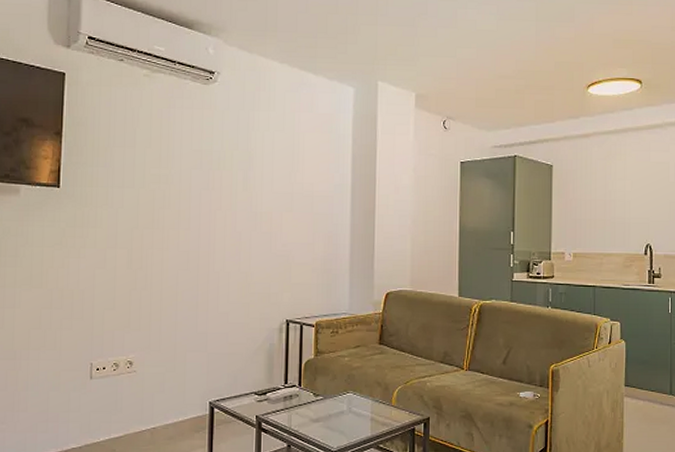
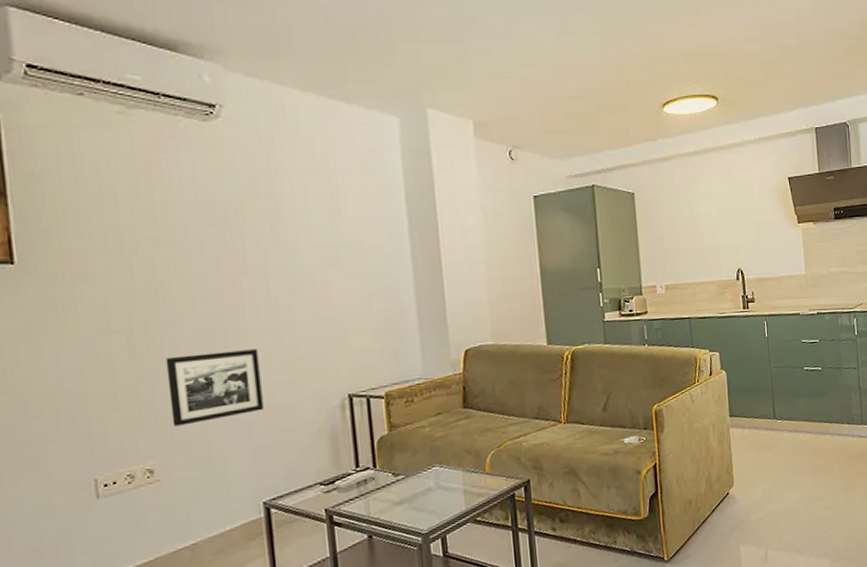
picture frame: none [151,272,221,329] -> present [165,349,264,427]

